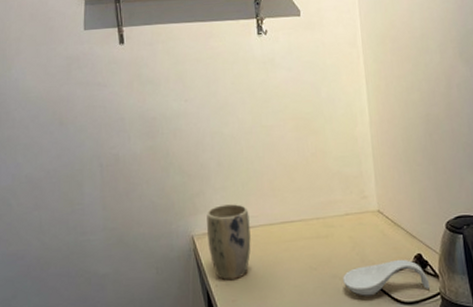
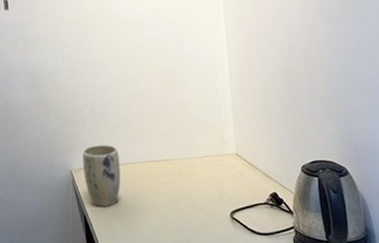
spoon rest: present [343,259,431,296] -> none [203,196,285,226]

